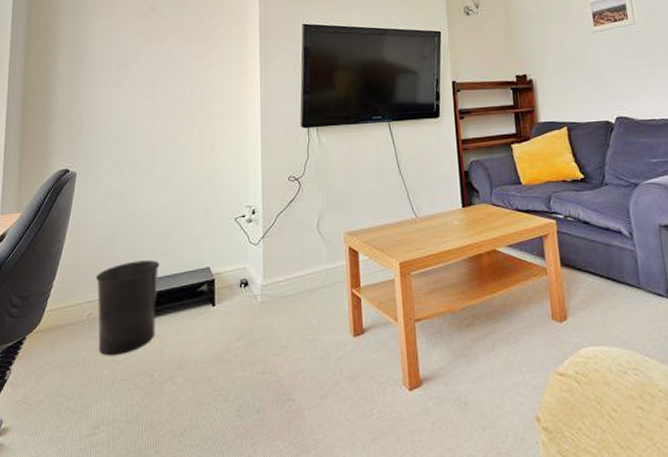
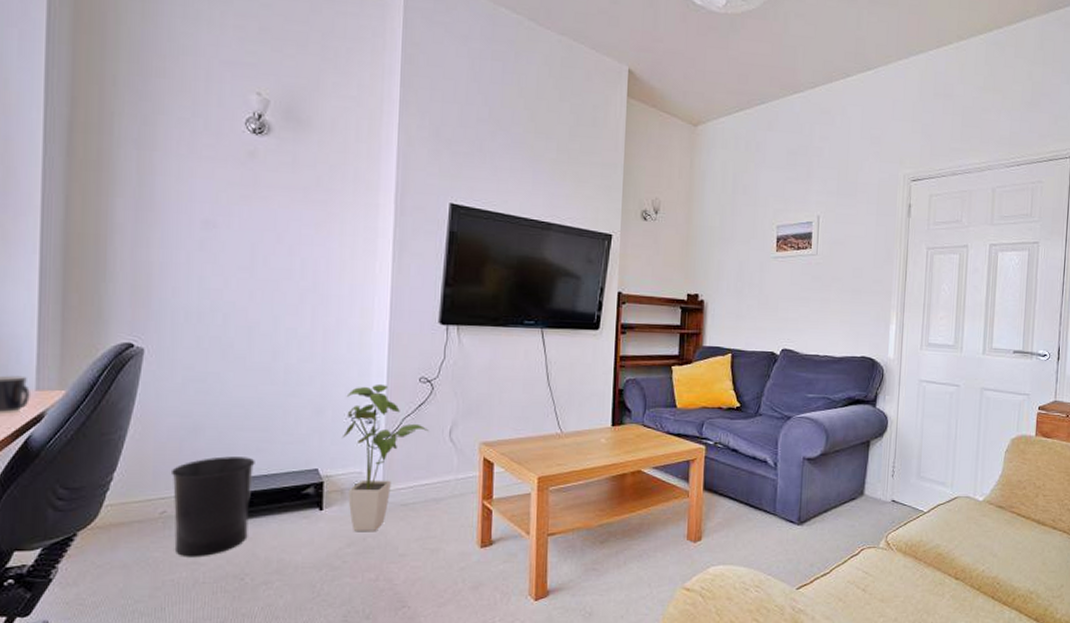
house plant: none [227,185,300,326] -> present [341,383,429,532]

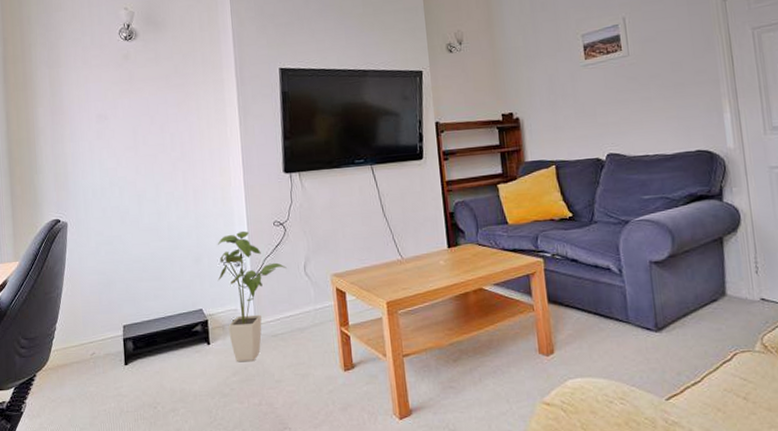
waste bin: present [170,456,255,556] -> none [95,303,156,390]

